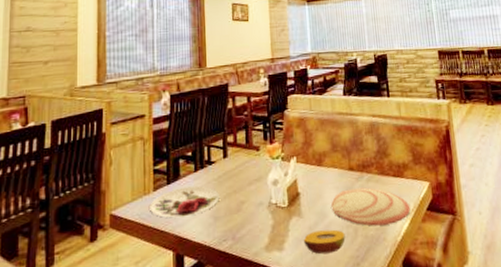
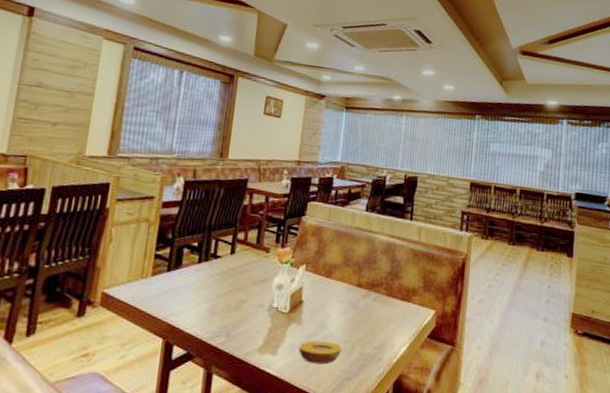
plate: present [150,186,219,218] -> none [145,277,220,307]
plate: present [331,187,411,226] -> none [333,305,412,346]

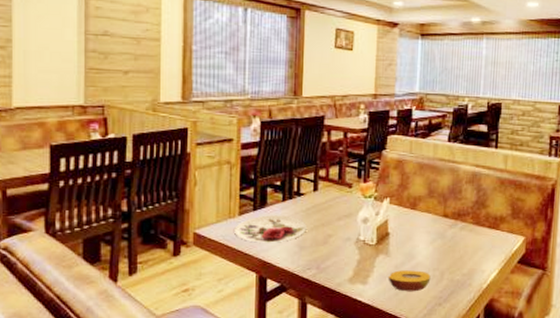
plate: none [145,277,220,307] -> present [234,215,307,243]

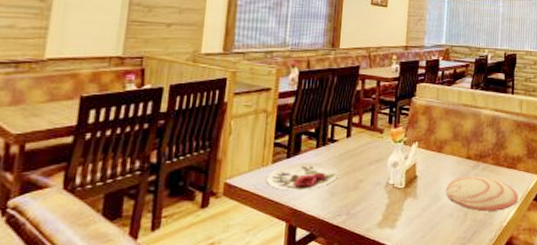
fruit: present [388,270,431,292] -> none [415,212,455,234]
plate: none [420,235,501,272] -> present [446,176,519,211]

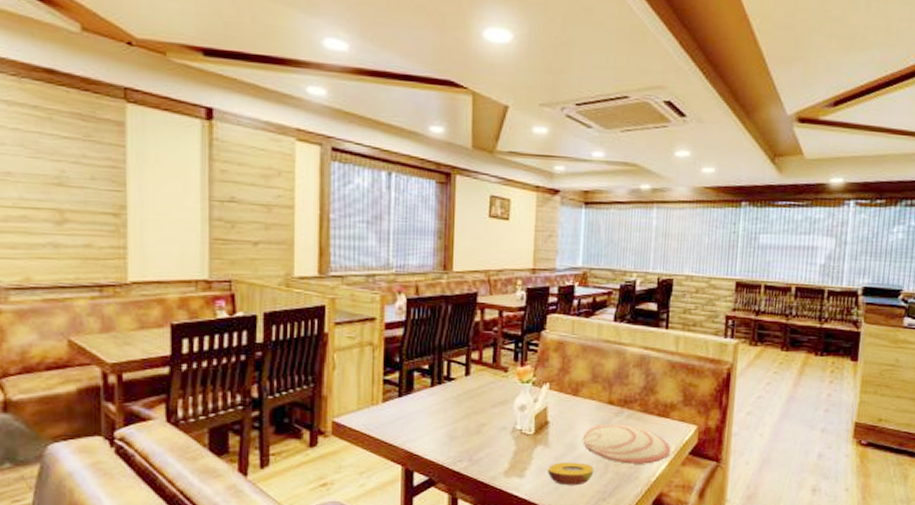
plate: present [266,162,339,191] -> none [378,402,458,433]
fruit: none [415,212,455,234] -> present [547,462,594,486]

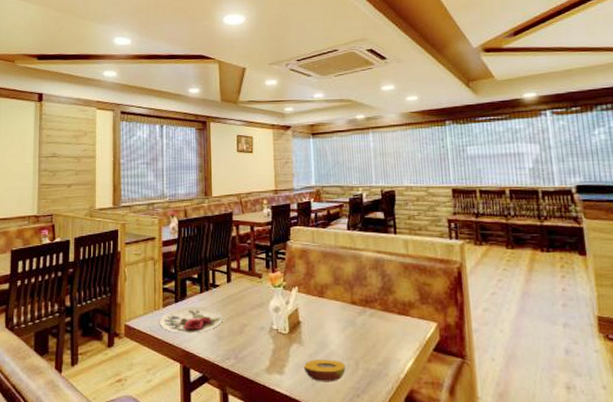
plate: none [378,402,458,433] -> present [159,306,223,333]
plate: present [583,423,671,464] -> none [332,322,416,361]

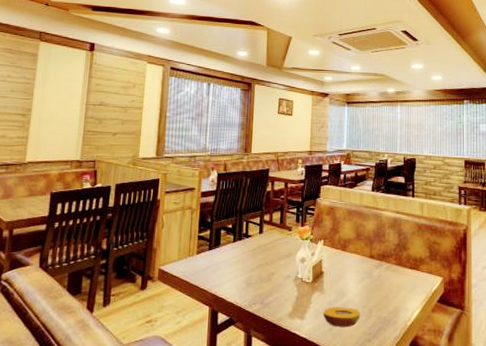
plate: present [159,306,223,333] -> none [192,254,253,279]

